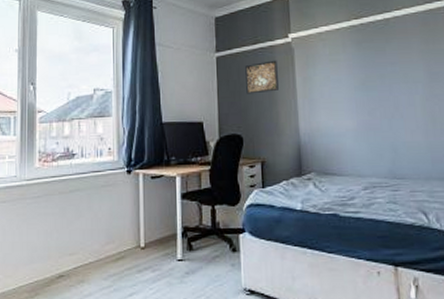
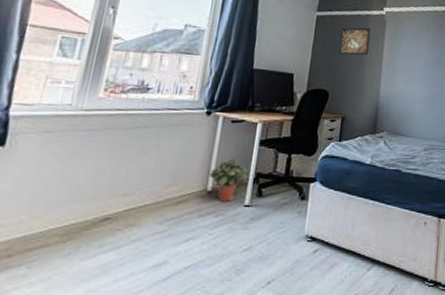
potted plant: none [140,215,178,257] -> present [209,159,251,202]

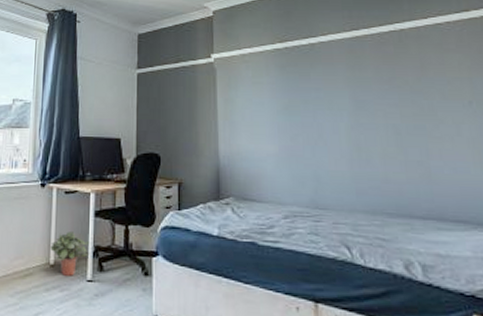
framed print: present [339,27,371,56] -> none [166,80,199,113]

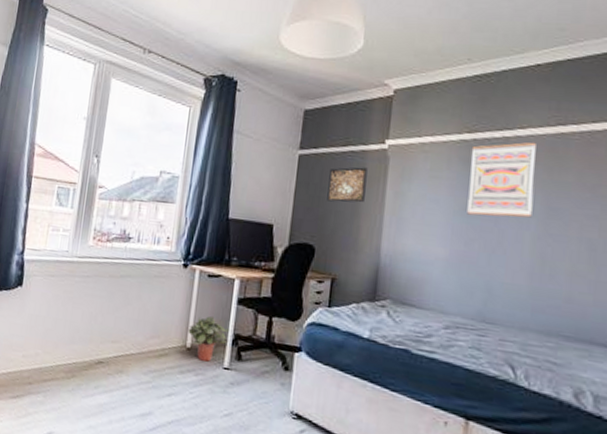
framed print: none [166,80,199,113] -> present [327,167,368,203]
wall art: none [284,46,343,113] -> present [467,142,536,218]

